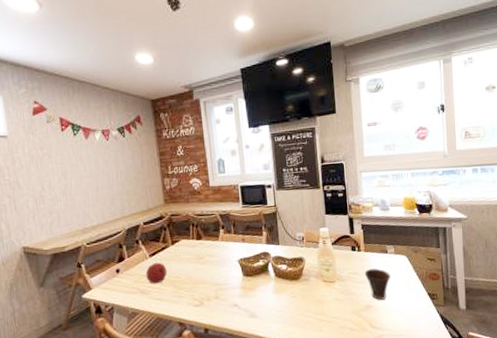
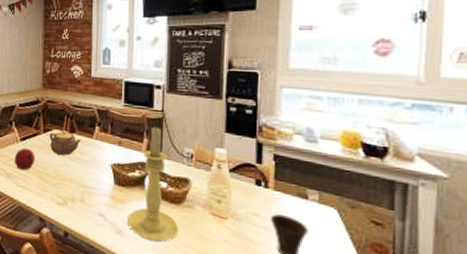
teapot: none [178,238,209,262] -> present [50,130,82,155]
candle holder: none [258,220,301,316] -> present [128,126,179,242]

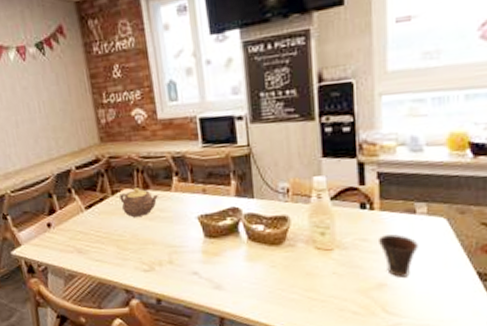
fruit: present [14,148,35,171] -> none [82,216,108,243]
candle holder: present [128,126,179,242] -> none [225,165,283,290]

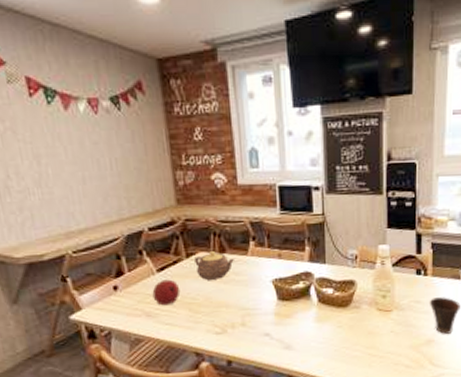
fruit: none [82,216,108,243] -> present [152,279,181,306]

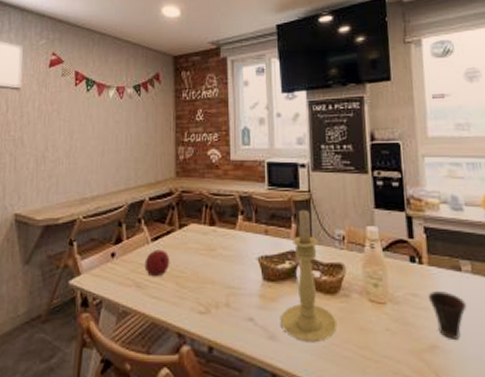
teapot: present [194,251,235,280] -> none [186,223,224,253]
candle holder: none [296,232,348,349] -> present [281,209,338,343]

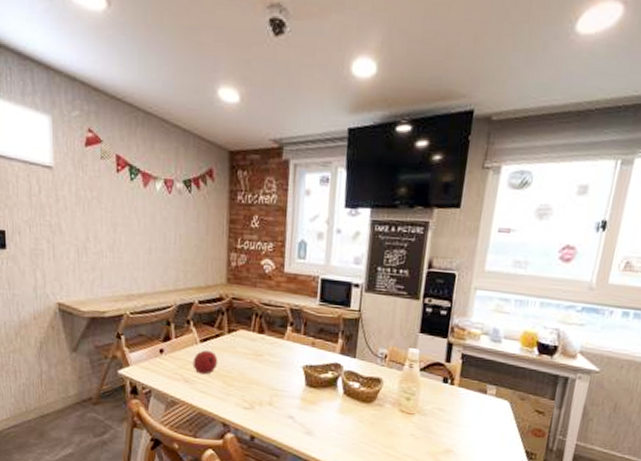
candle holder: present [281,209,338,343] -> none [318,327,369,440]
cup: present [427,291,466,339] -> none [452,408,484,447]

